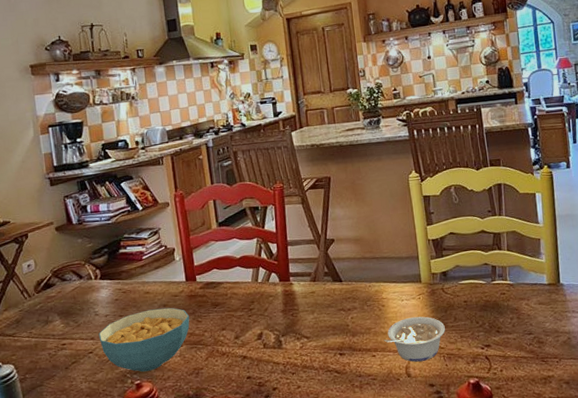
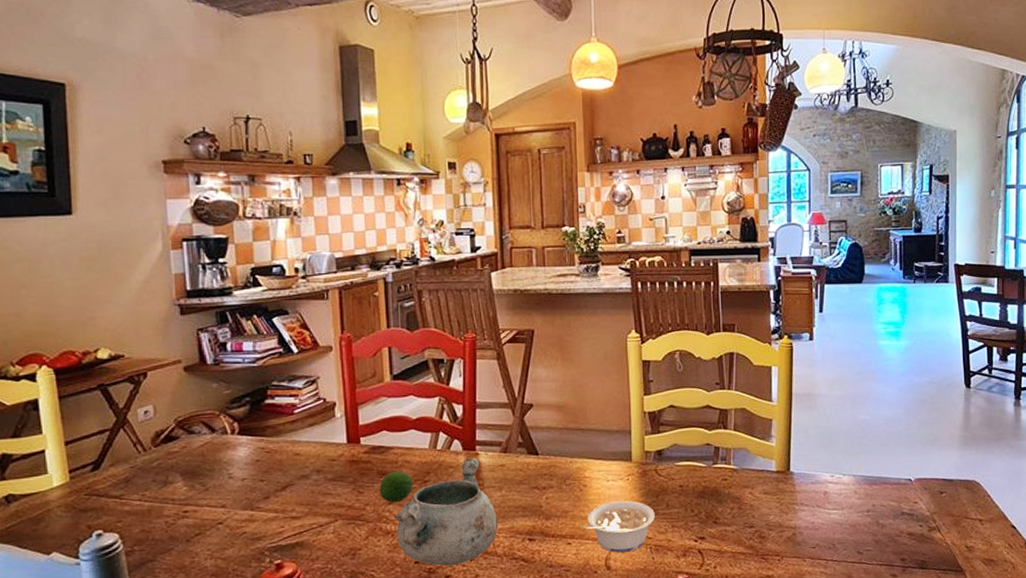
cereal bowl: present [98,307,190,372] -> none [231,473,349,549]
fruit: none [214,302,241,329] -> present [379,471,413,503]
decorative bowl: none [228,286,313,380] -> present [395,457,498,567]

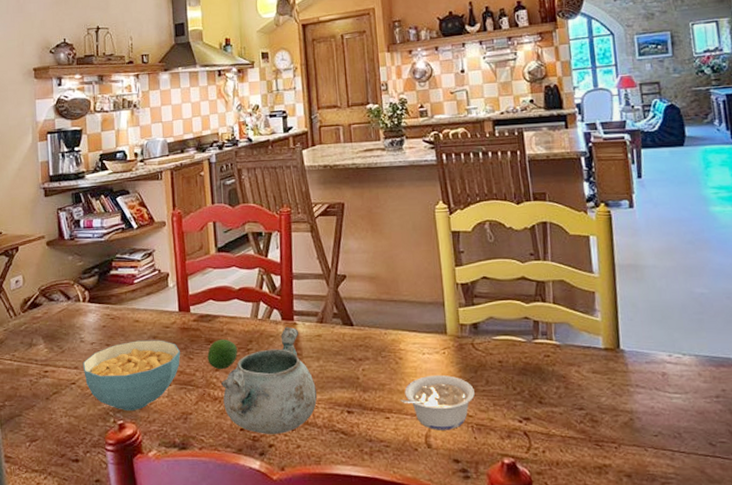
cereal bowl: none [231,473,349,549] -> present [82,340,181,410]

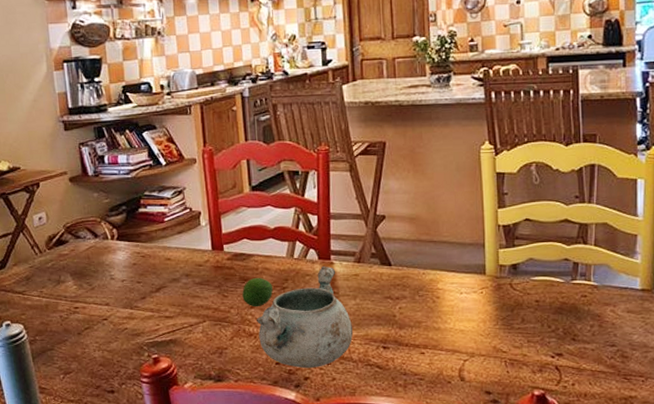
cereal bowl: present [82,340,181,410] -> none [114,278,215,345]
legume: present [399,374,475,430] -> none [435,313,510,365]

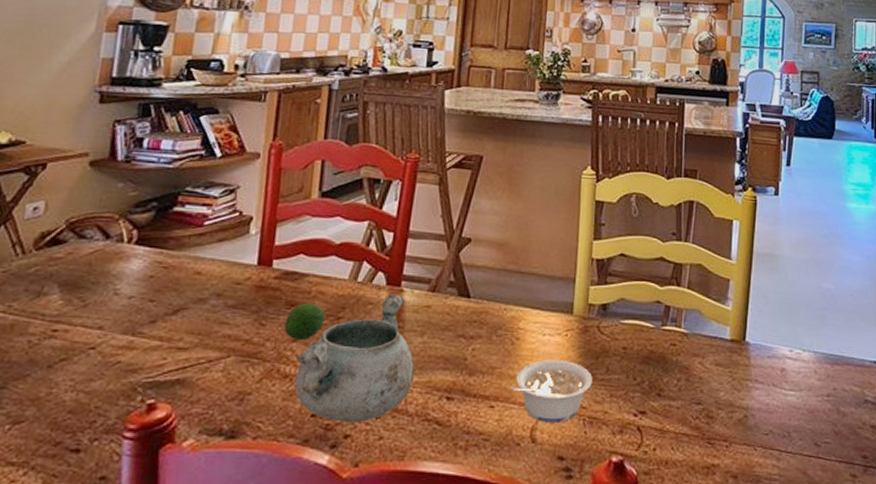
legume: none [435,313,510,365] -> present [508,359,592,423]

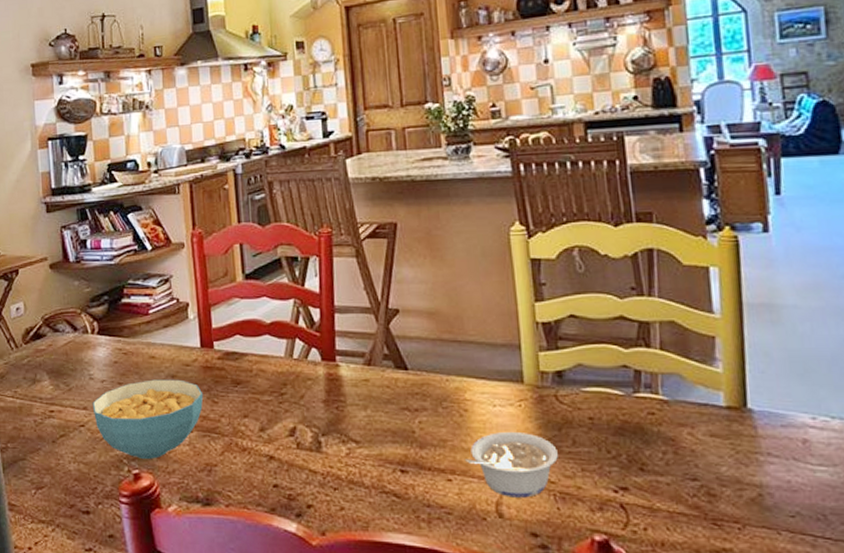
cereal bowl: none [110,298,251,387] -> present [92,379,204,459]
fruit: present [284,302,325,341] -> none [234,380,269,417]
decorative bowl: present [295,293,414,423] -> none [251,368,364,494]

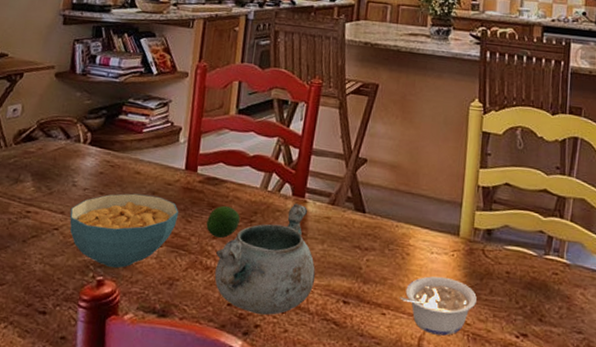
fruit: none [234,380,269,417] -> present [206,205,240,239]
decorative bowl: none [251,368,364,494] -> present [214,203,315,316]

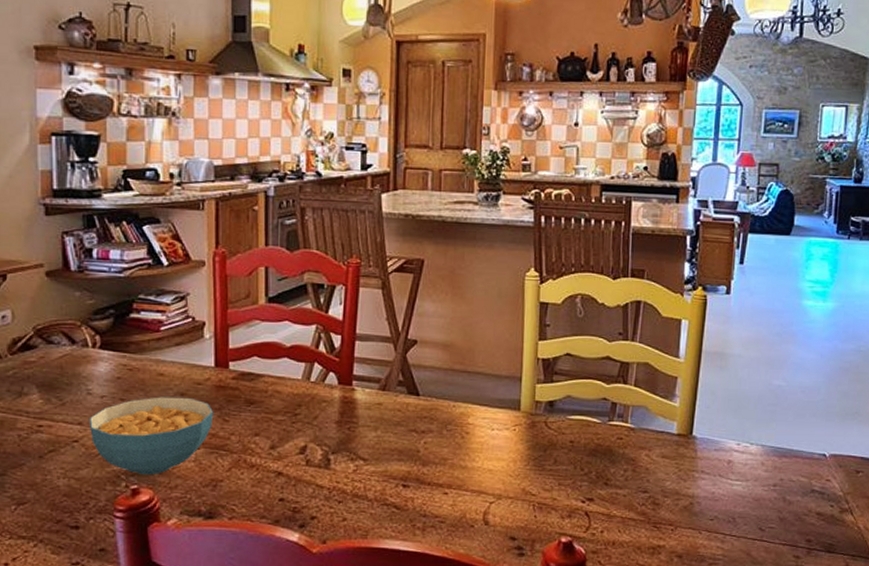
fruit: present [206,205,240,239] -> none [246,400,283,435]
decorative bowl: present [214,203,315,316] -> none [261,392,370,507]
legume: present [399,276,477,336] -> none [460,451,541,508]

